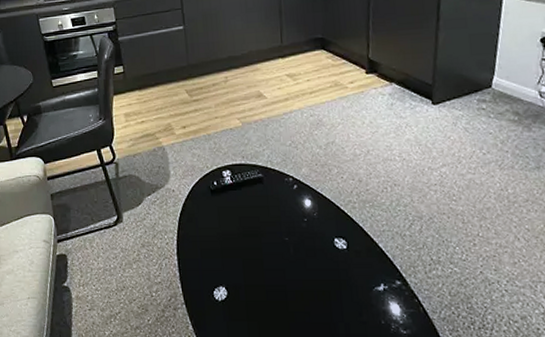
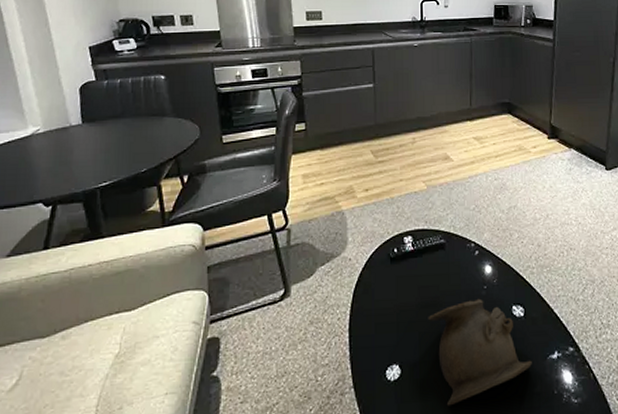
decorative bowl: none [250,230,357,327] -> present [428,298,532,406]

